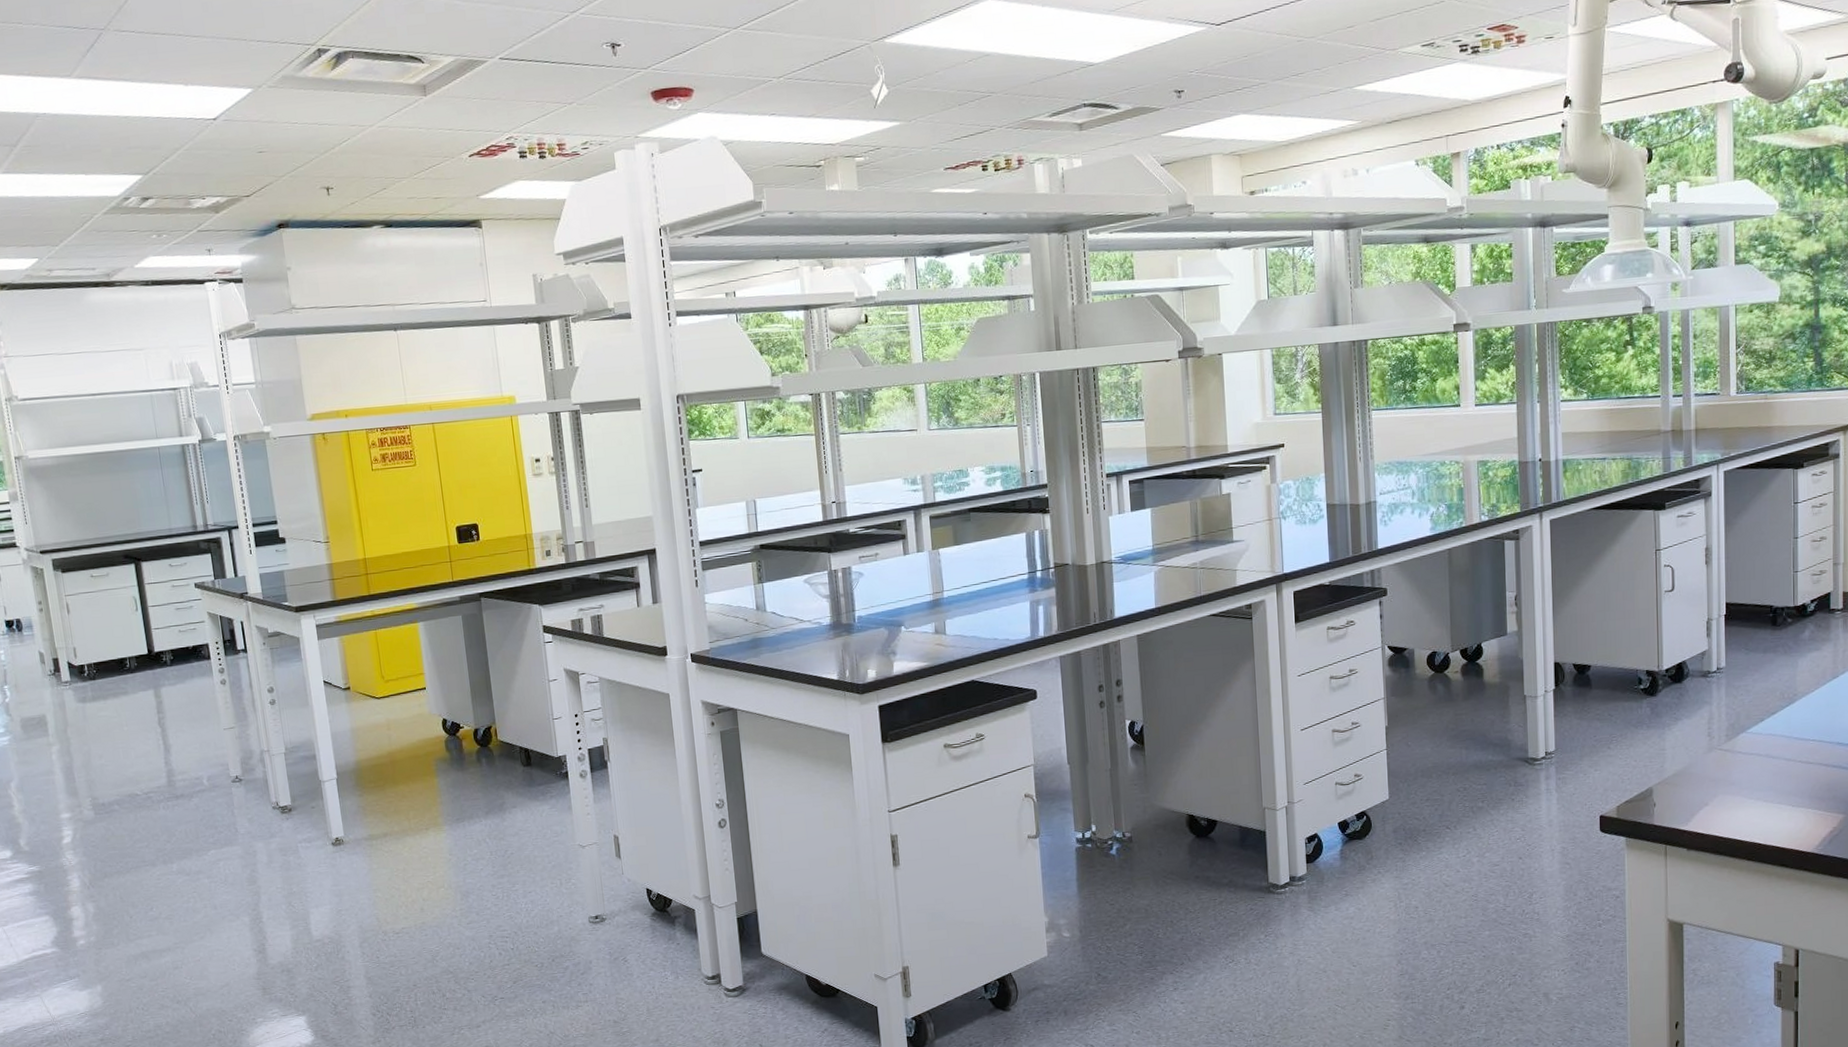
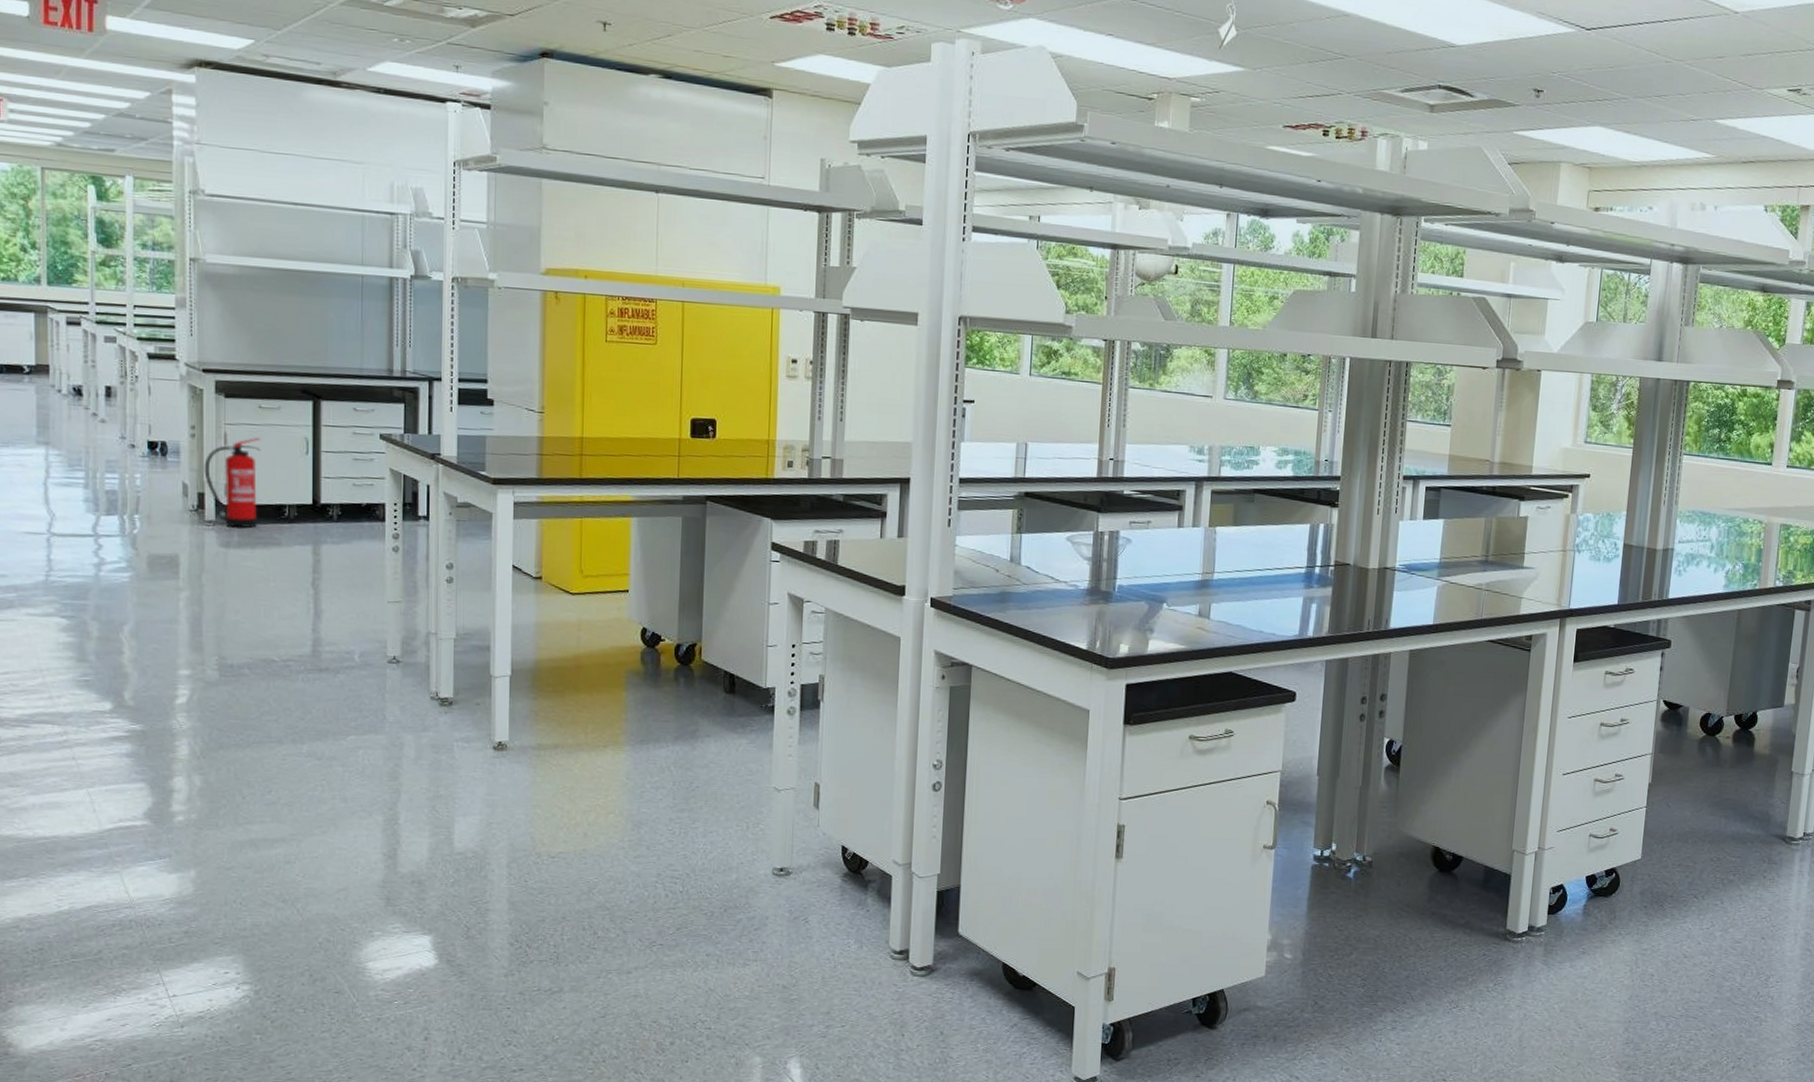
fire extinguisher: none [54,602,105,685] -> present [204,437,261,528]

